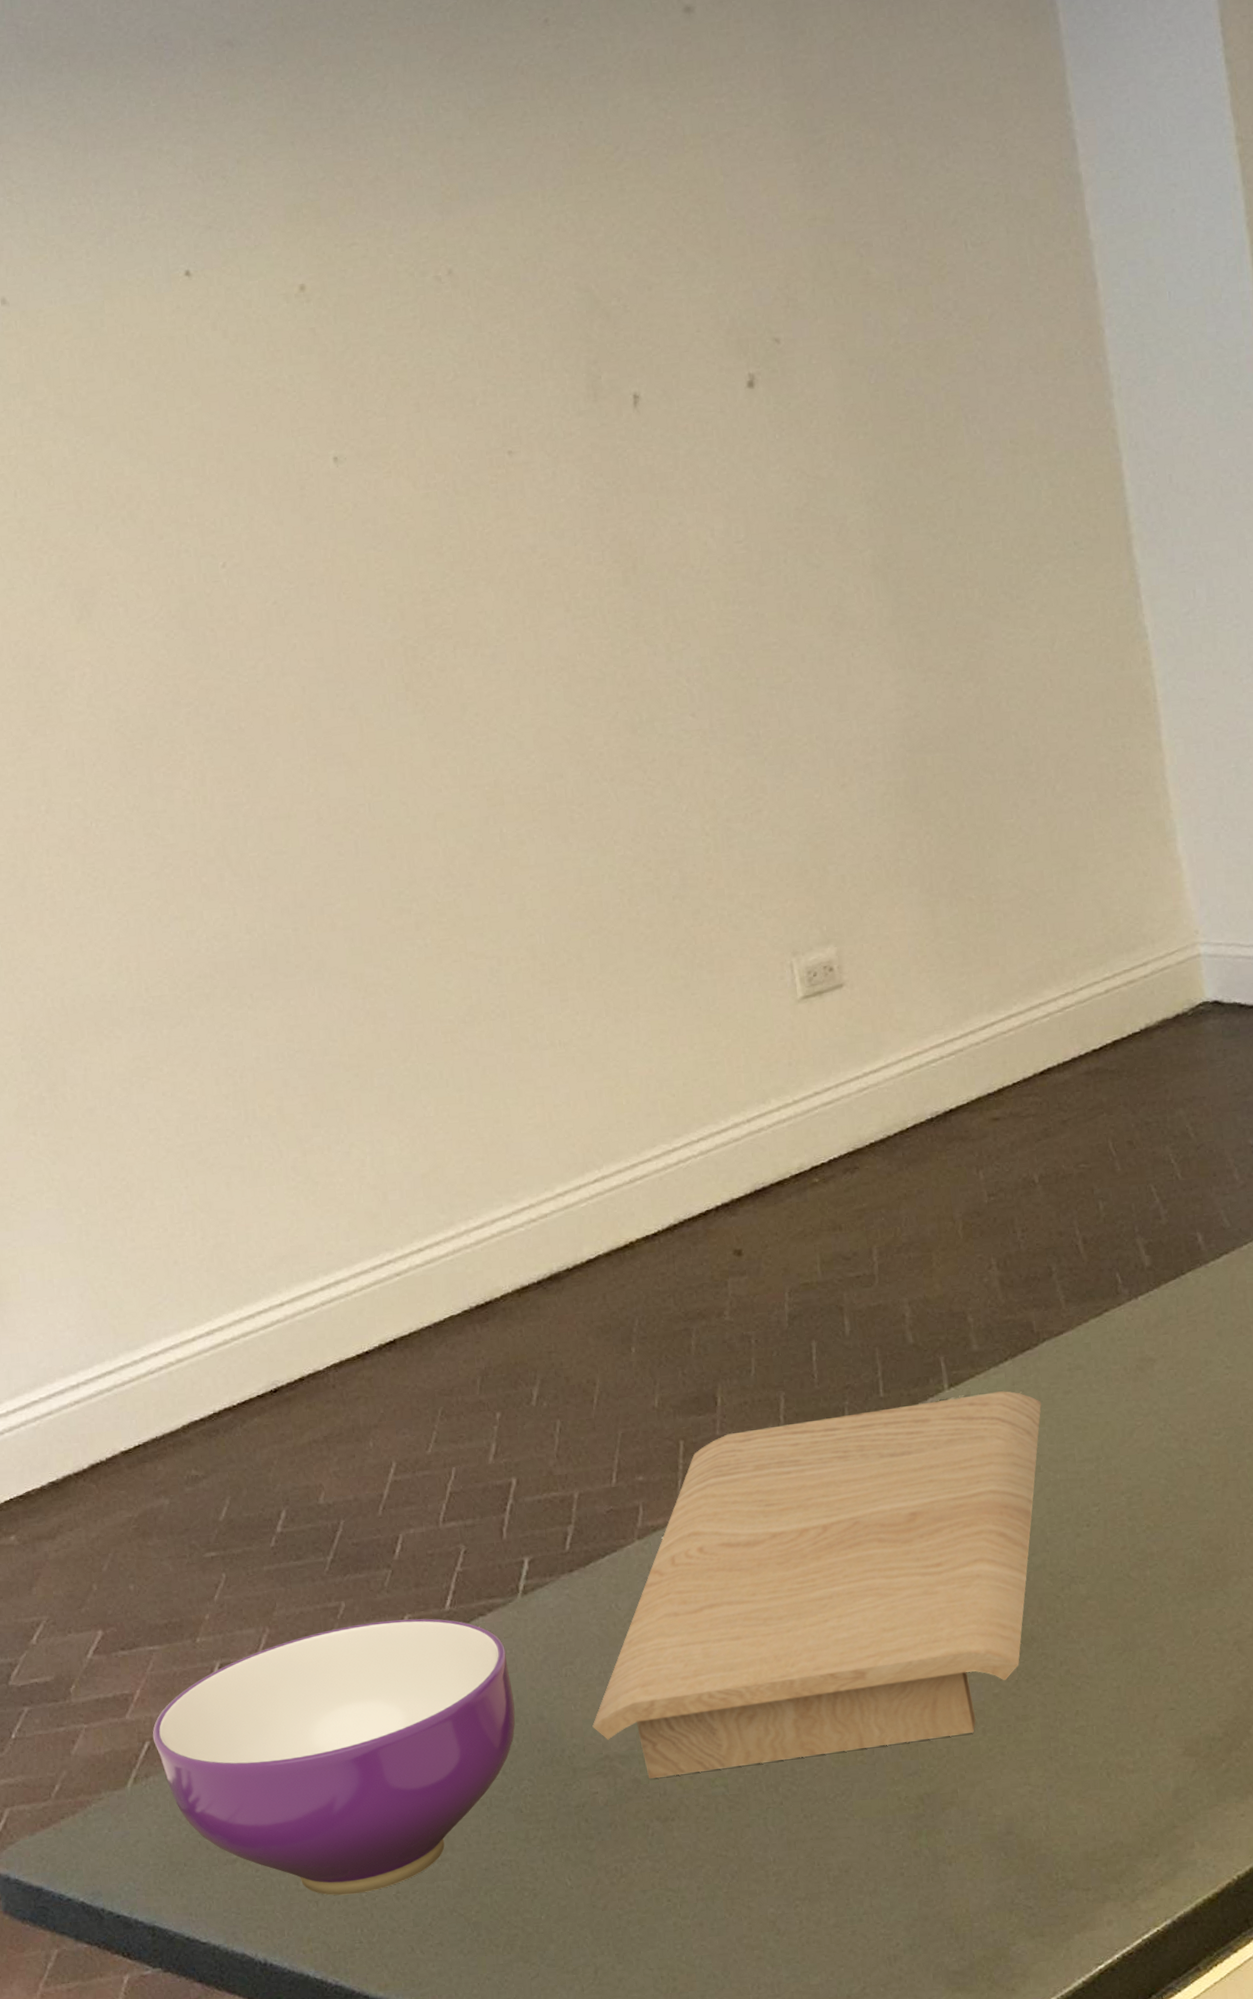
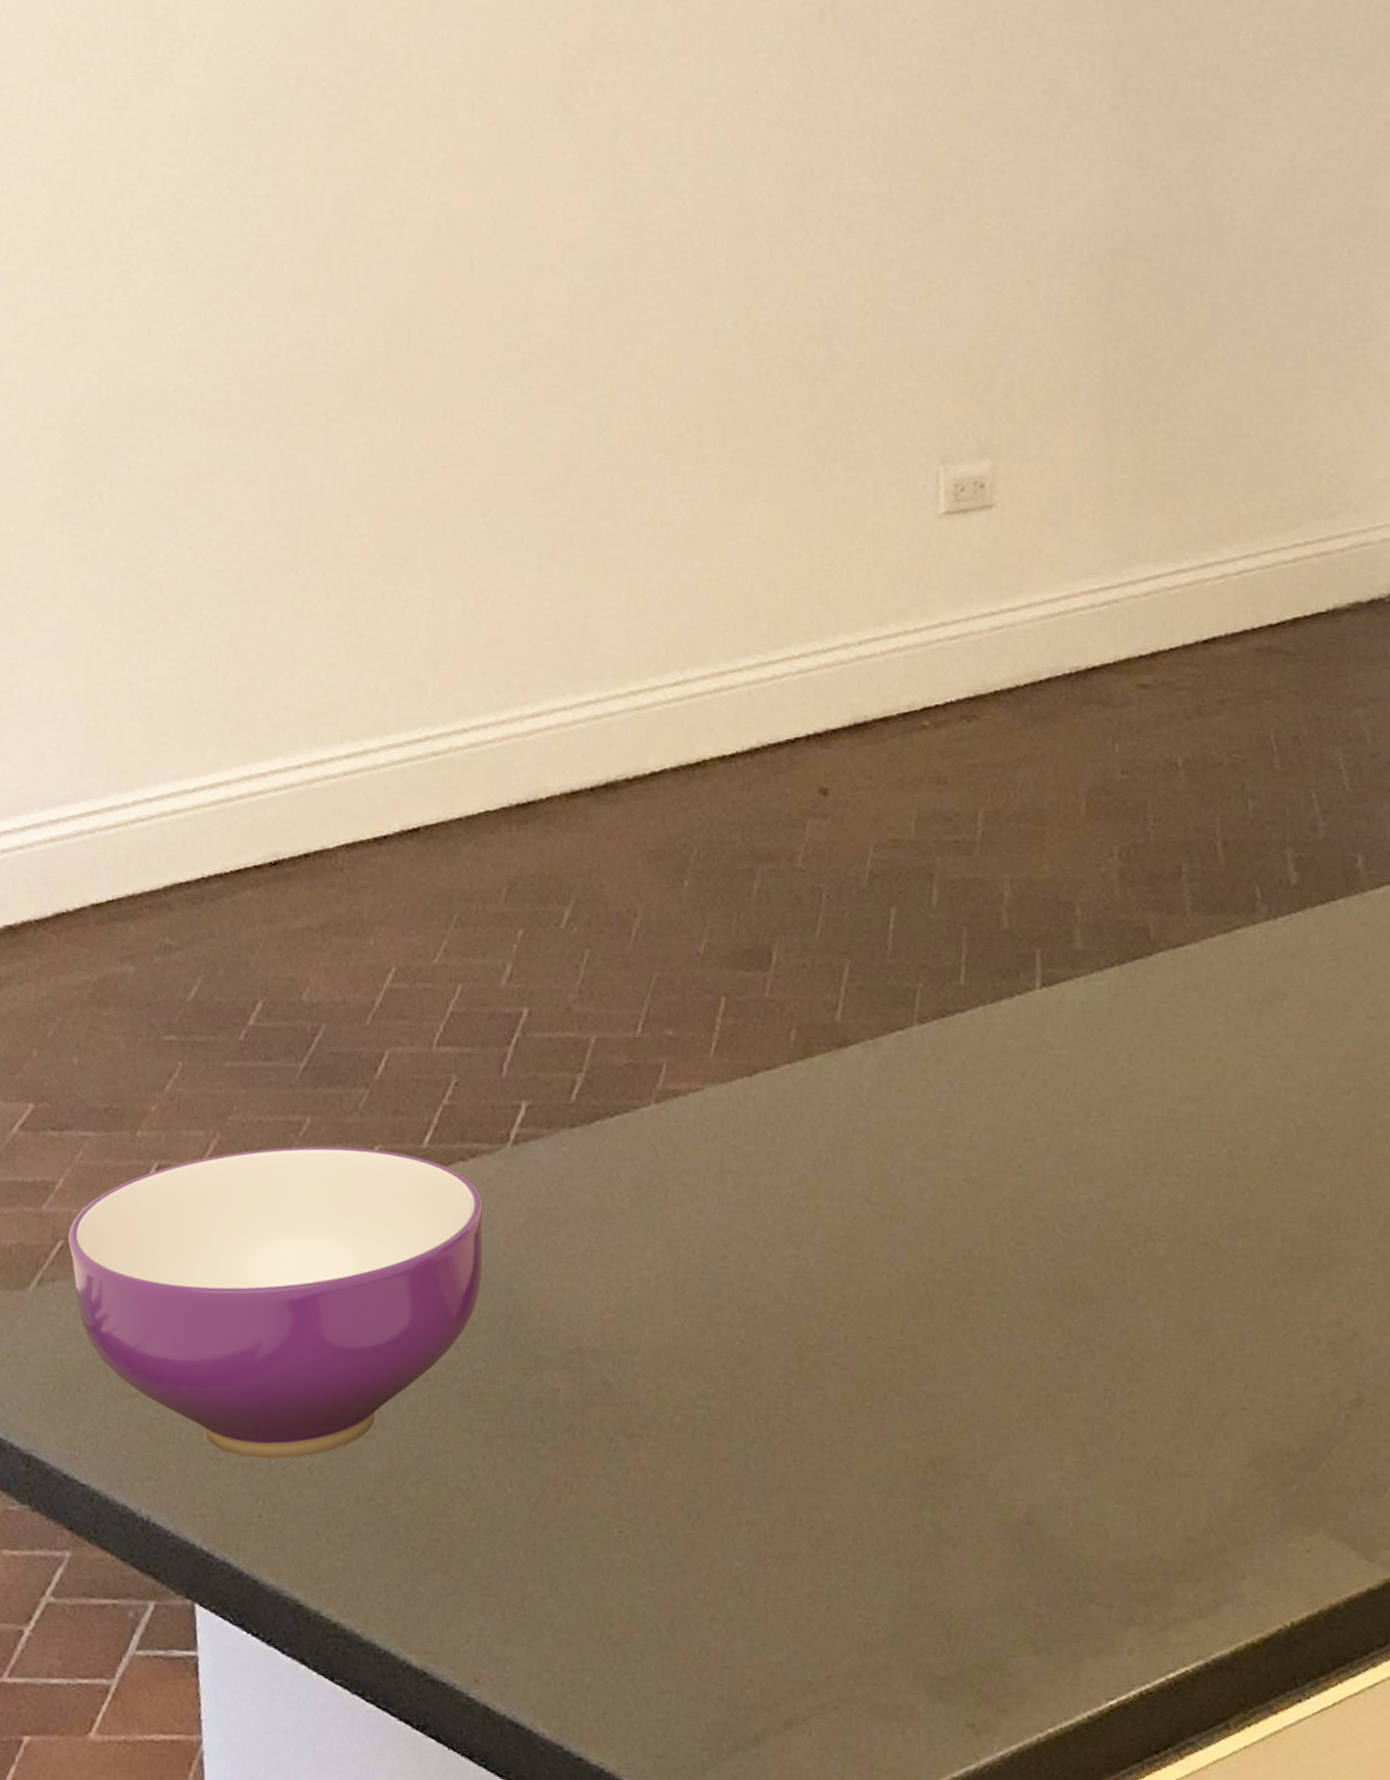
cutting board: present [592,1391,1041,1778] -> none [567,998,1145,1396]

